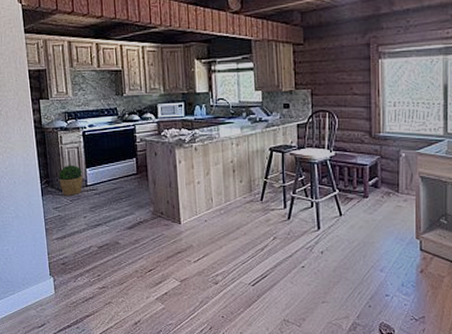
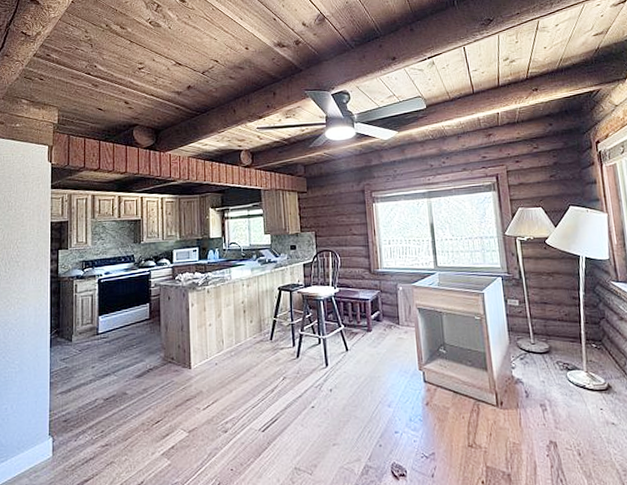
potted plant: present [58,165,83,197] -> none [70,313,94,347]

